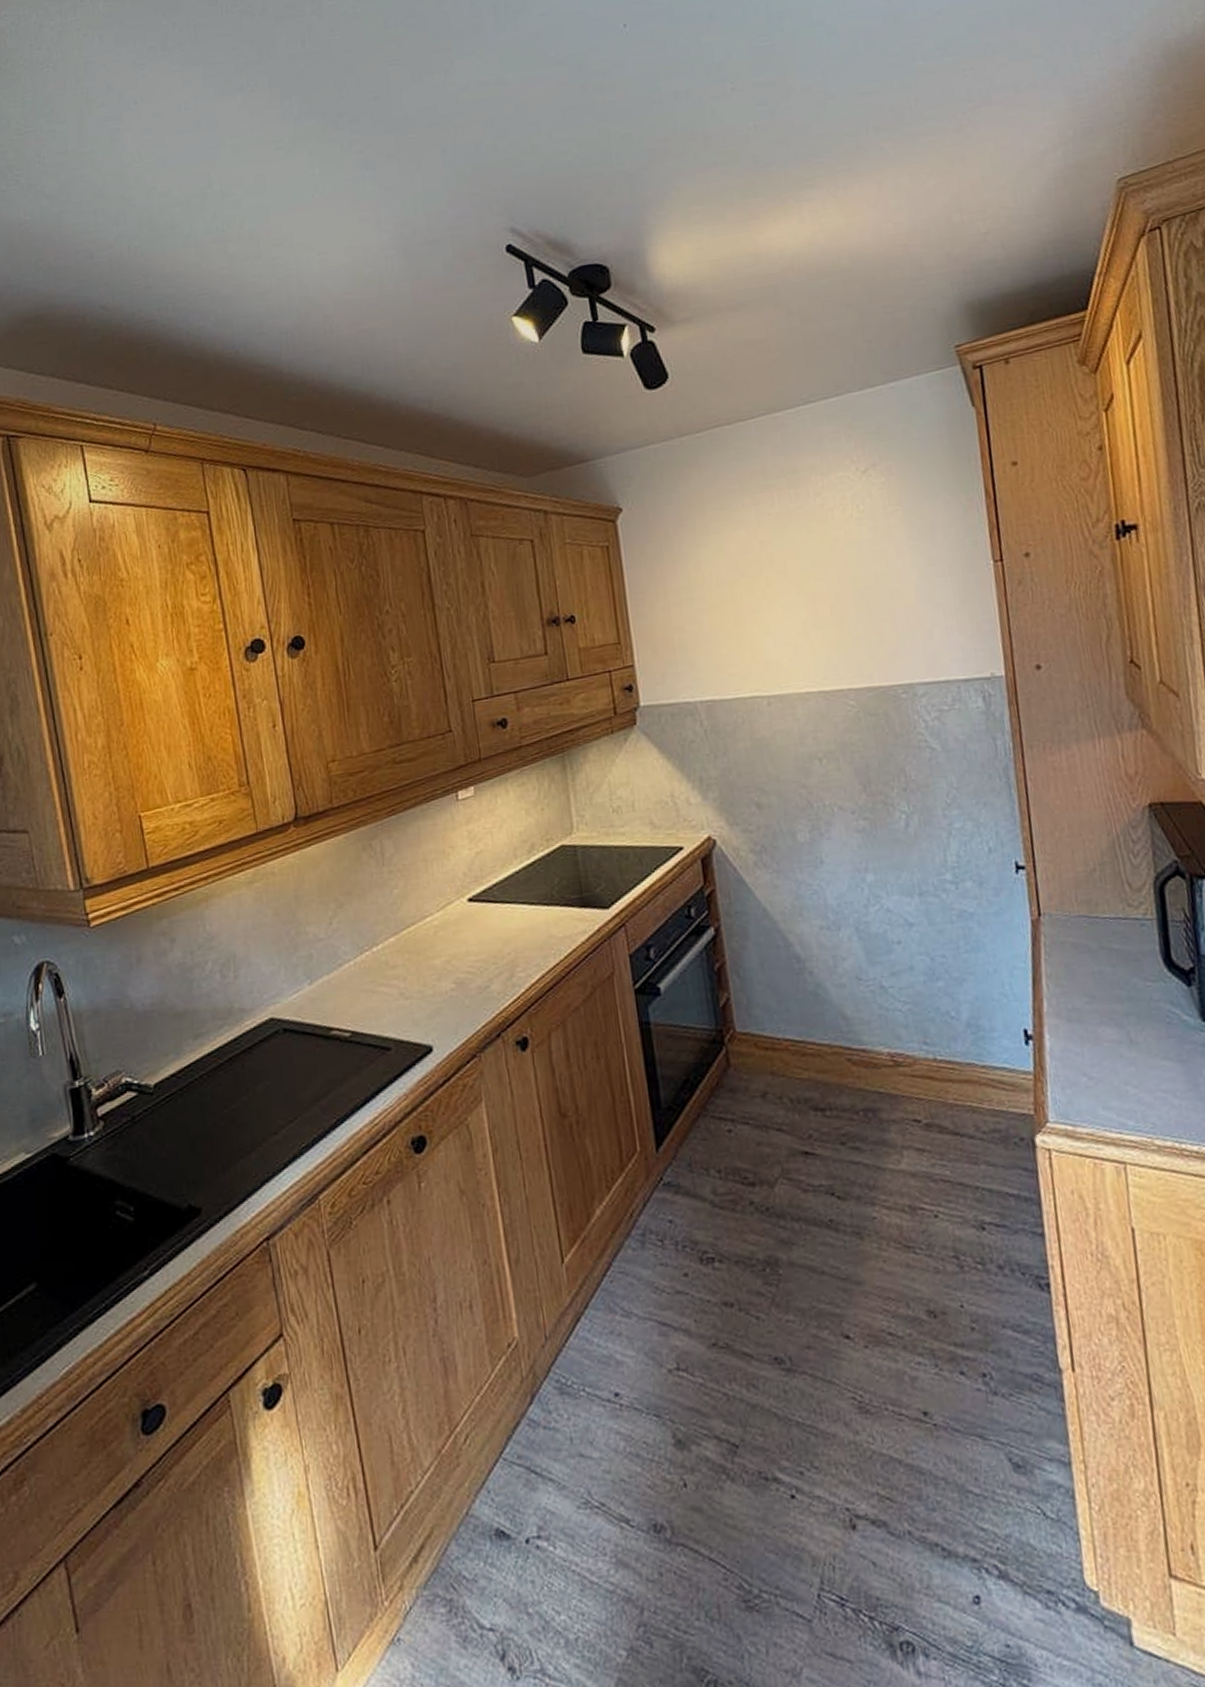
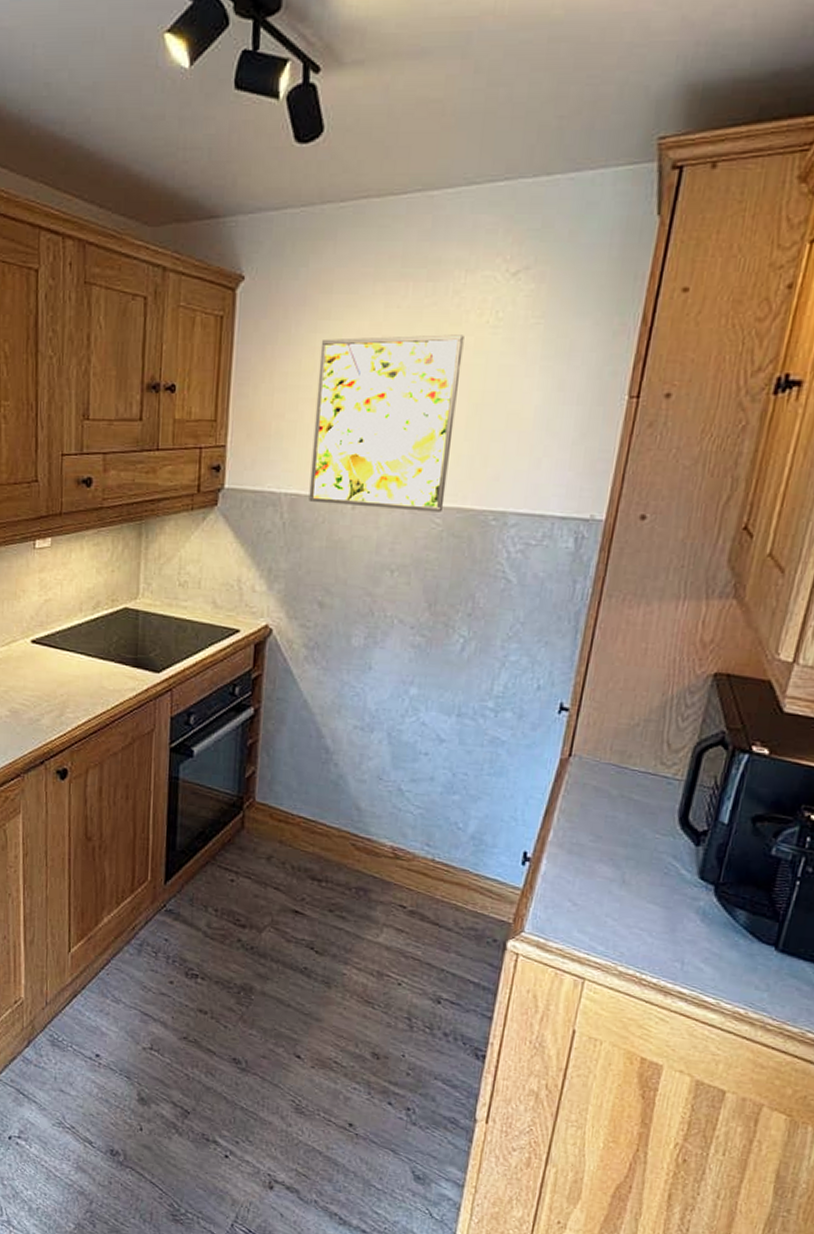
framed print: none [705,530,853,705] -> present [308,334,464,512]

